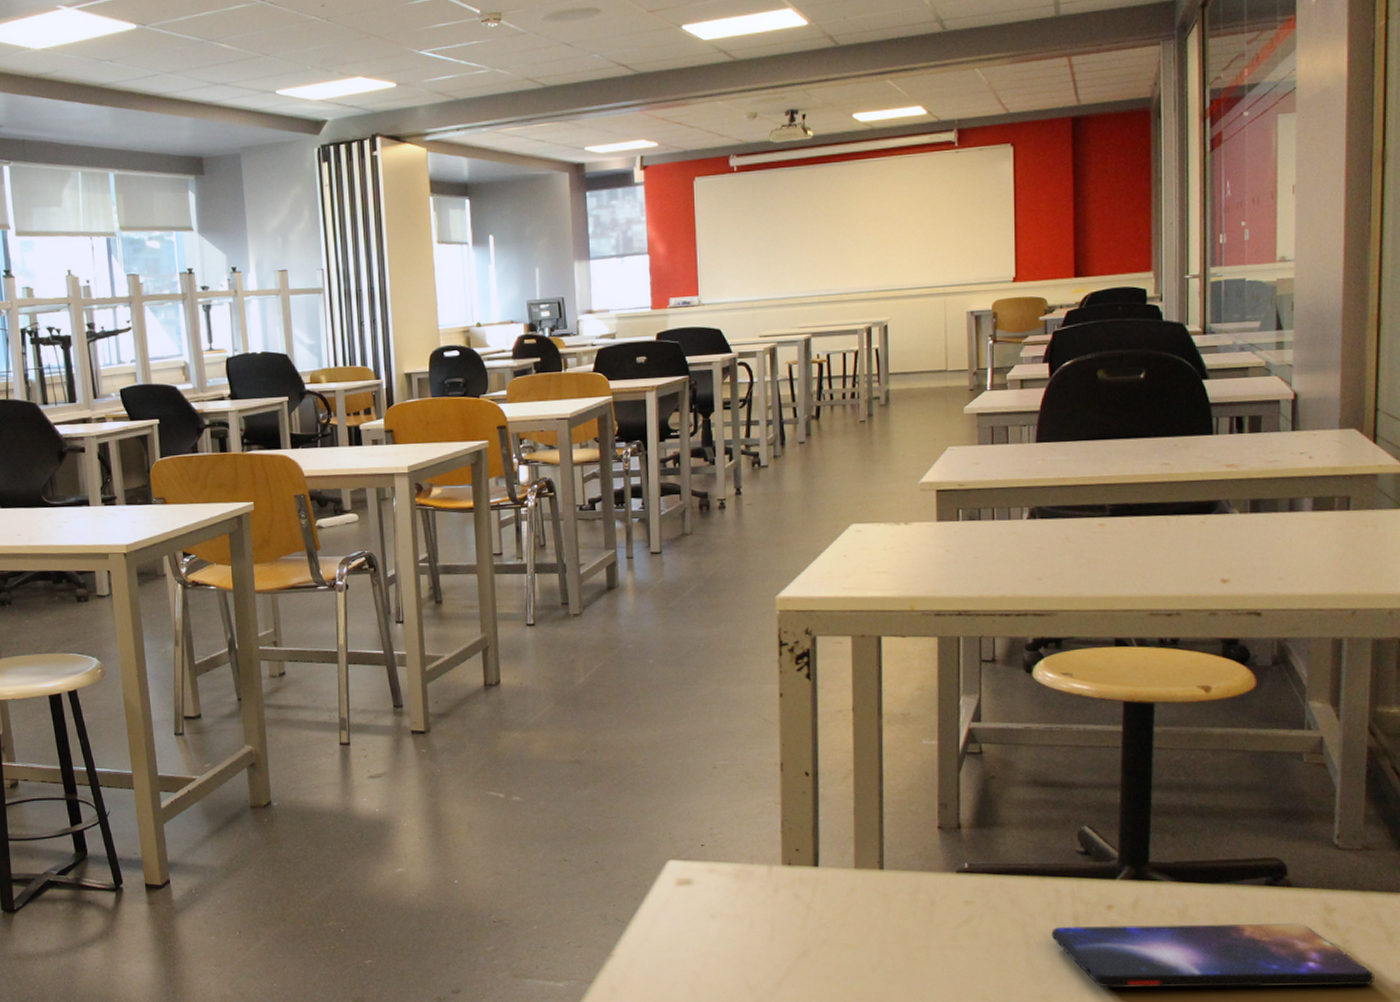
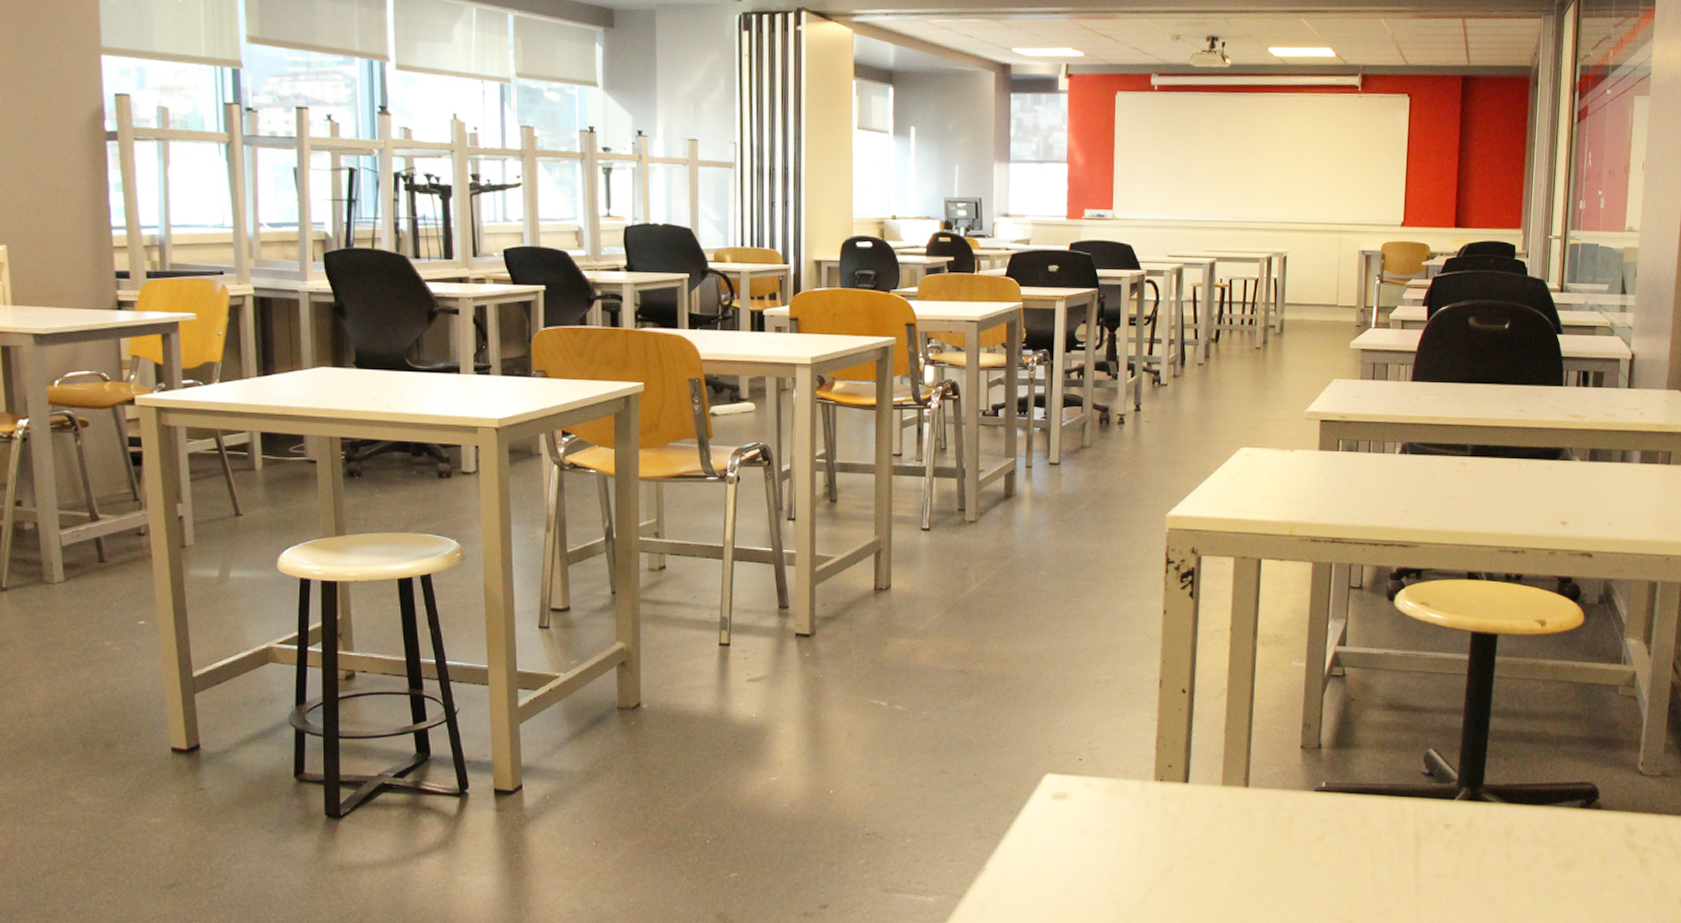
smartphone: present [1051,923,1374,989] -> none [1395,843,1664,904]

